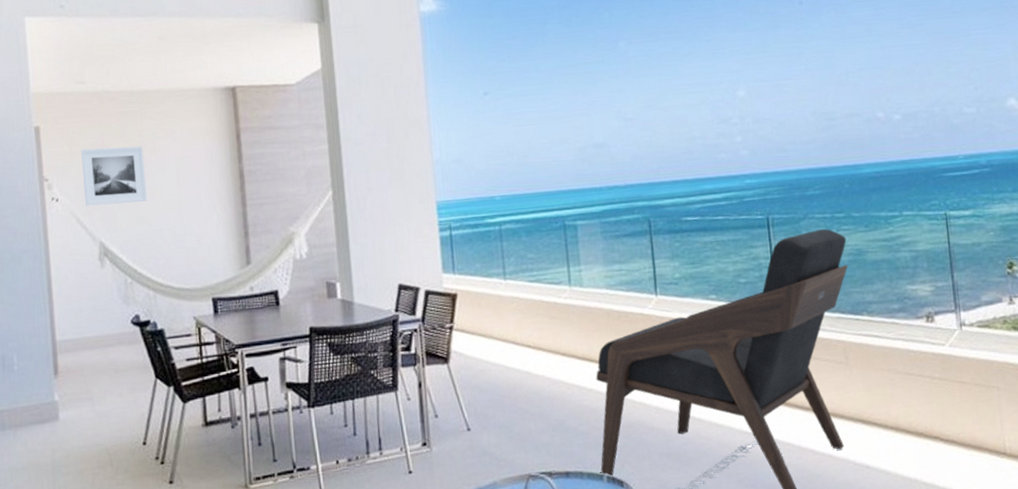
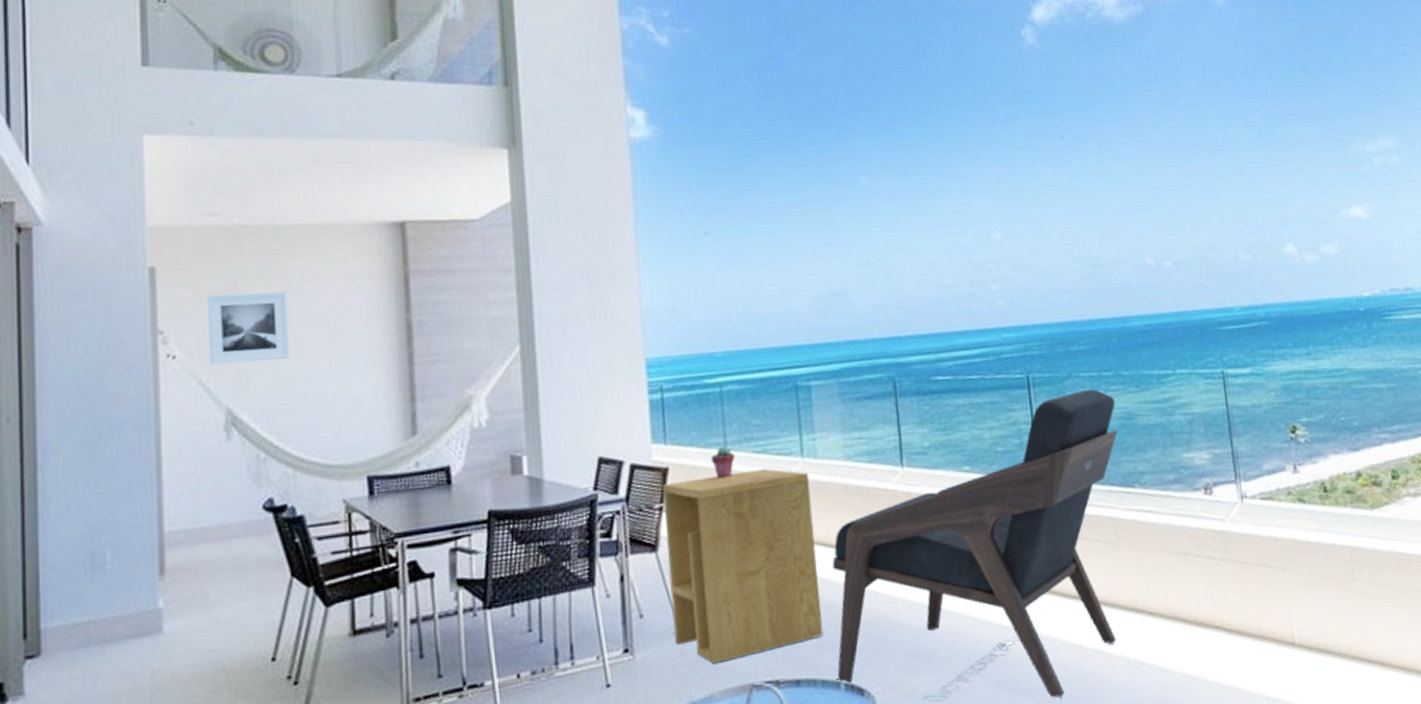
side table: none [452,295,589,456] -> present [662,469,824,663]
potted succulent: none [492,276,513,303] -> present [710,446,735,479]

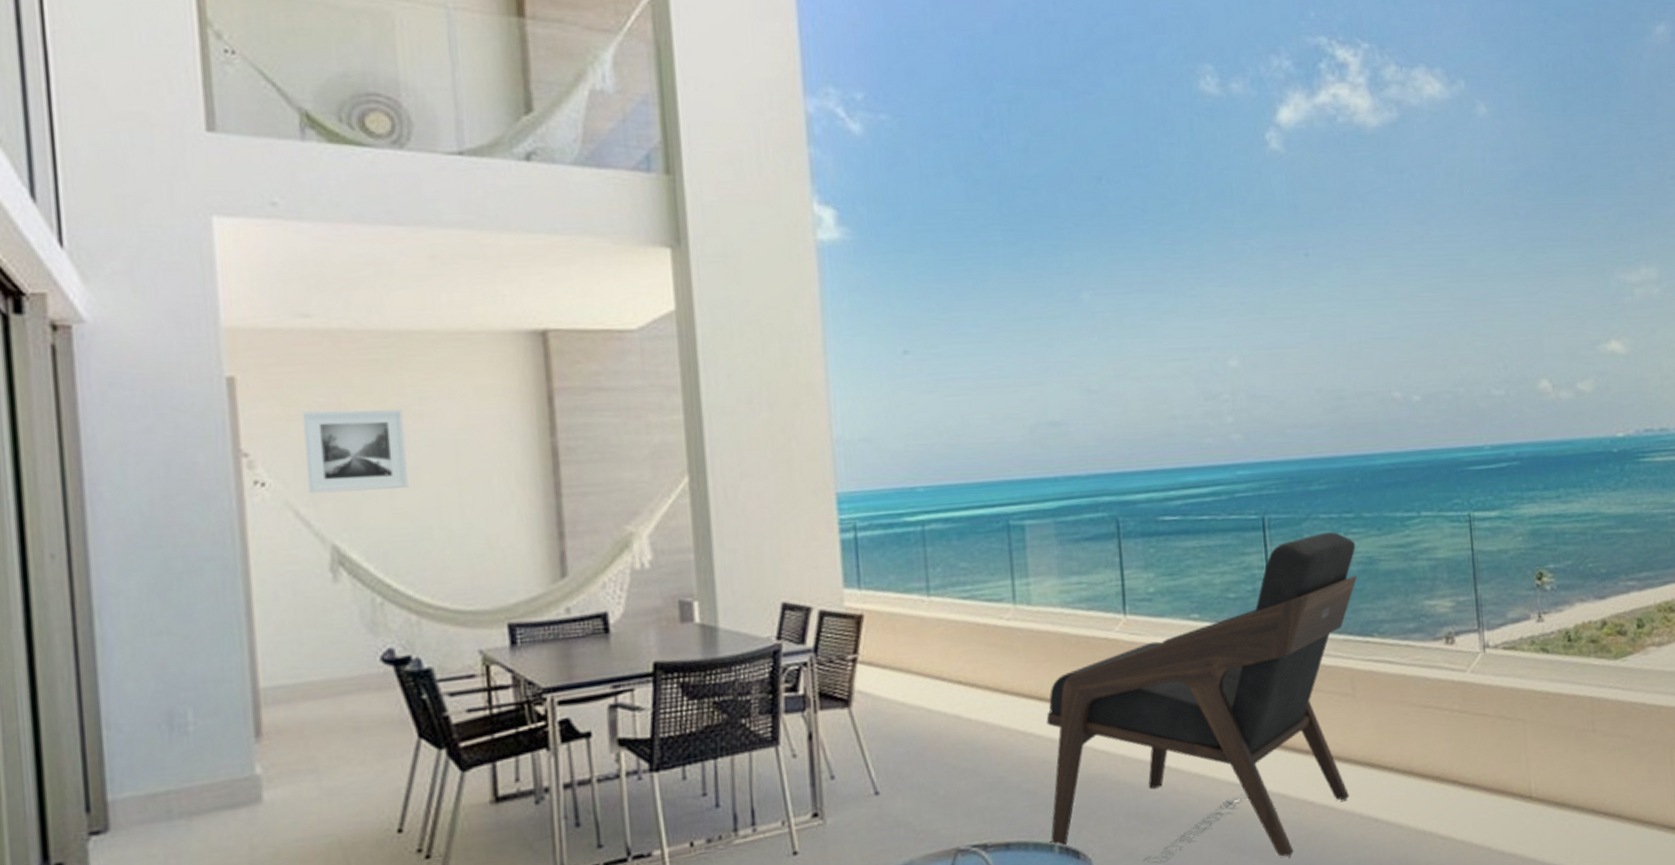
side table: present [662,469,824,663] -> none [855,616,1036,827]
potted succulent: present [710,446,735,479] -> none [911,591,939,627]

